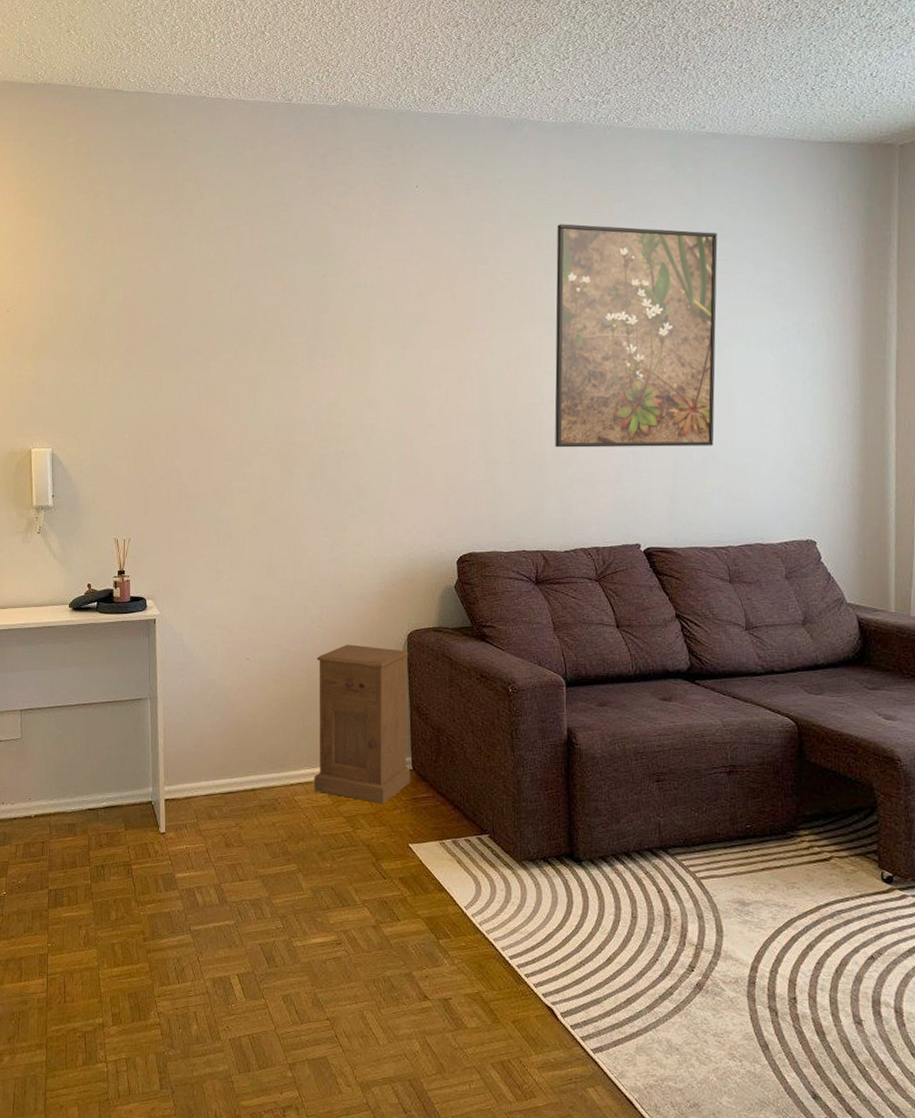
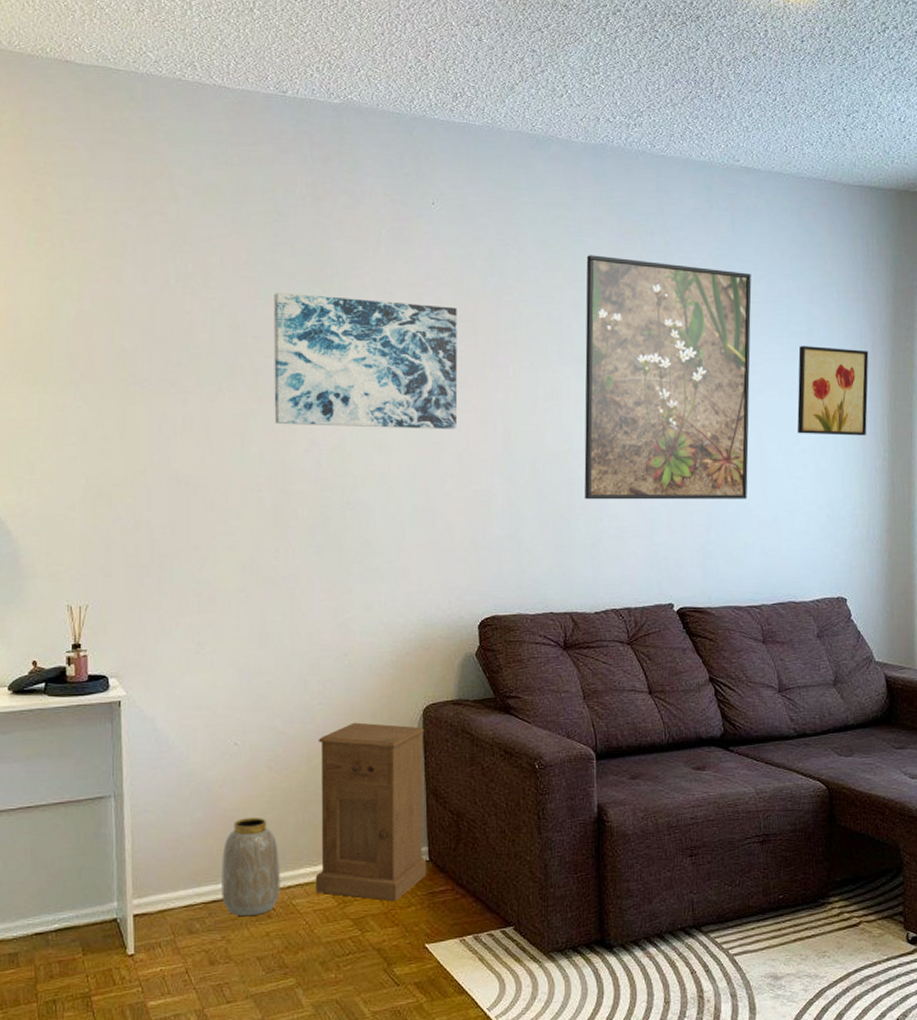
vase: none [236,722,284,808] -> present [222,817,280,917]
wall art: none [280,272,439,387] -> present [274,293,458,429]
wall art: none [764,299,839,384] -> present [797,346,869,436]

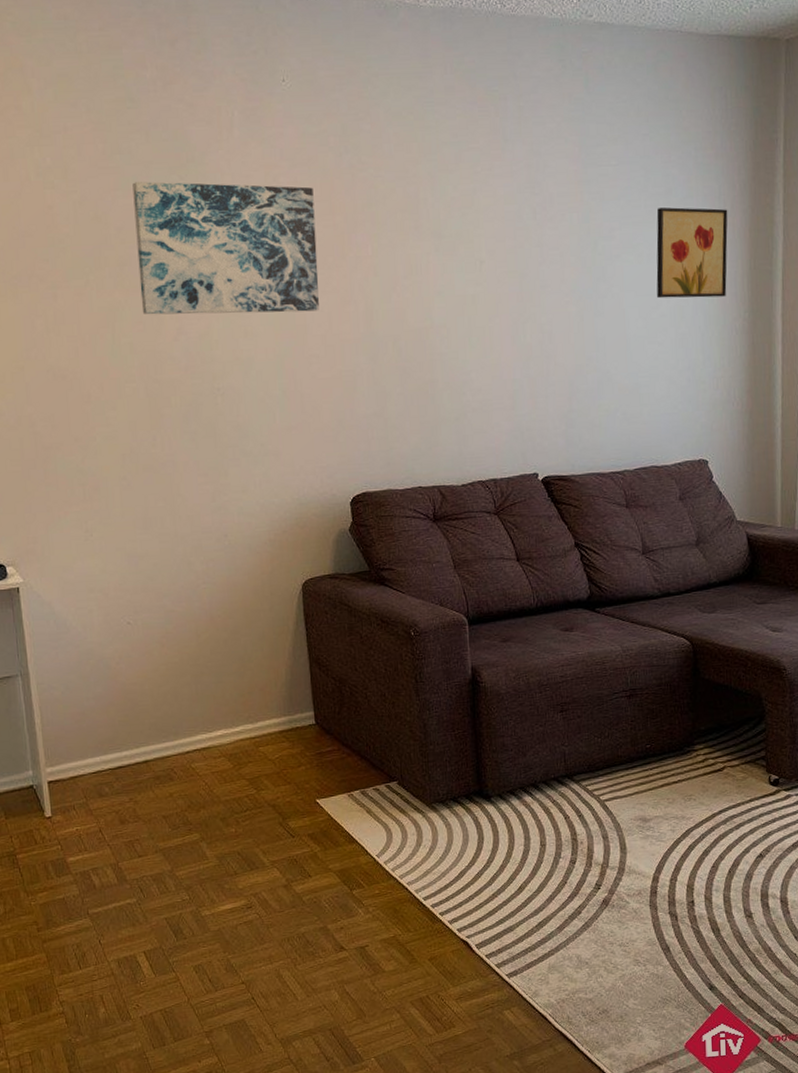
vase: present [222,817,280,917] -> none [124,689,180,780]
nightstand: present [315,722,427,902] -> none [205,598,314,763]
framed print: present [584,255,752,500] -> none [440,125,609,375]

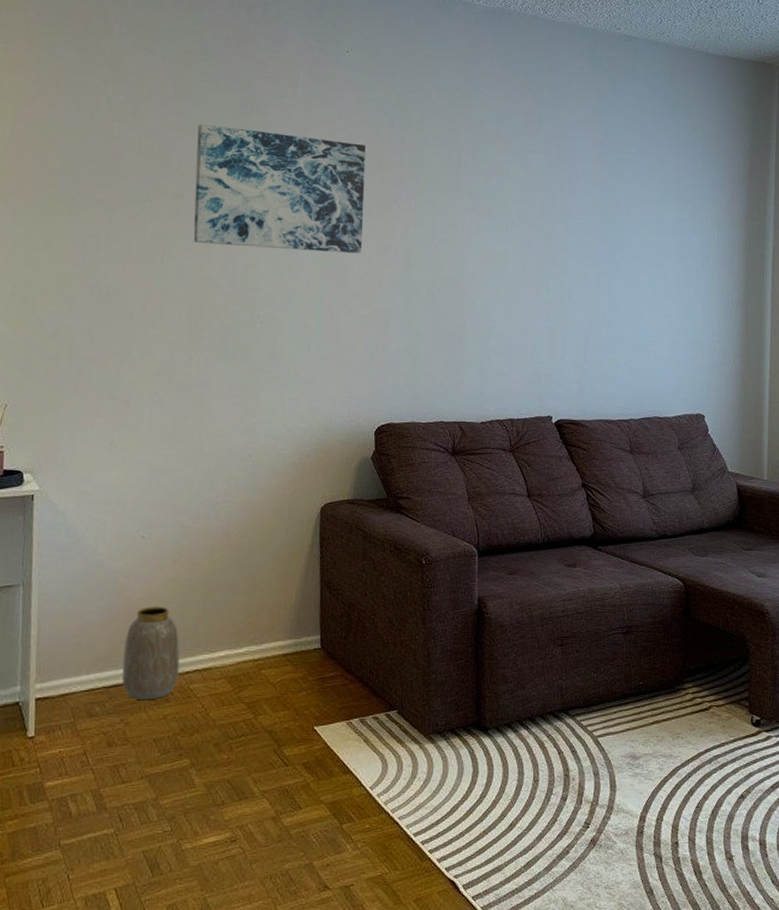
vase: none [124,689,180,780] -> present [122,606,180,701]
wall art: present [656,207,728,299] -> none [665,192,728,272]

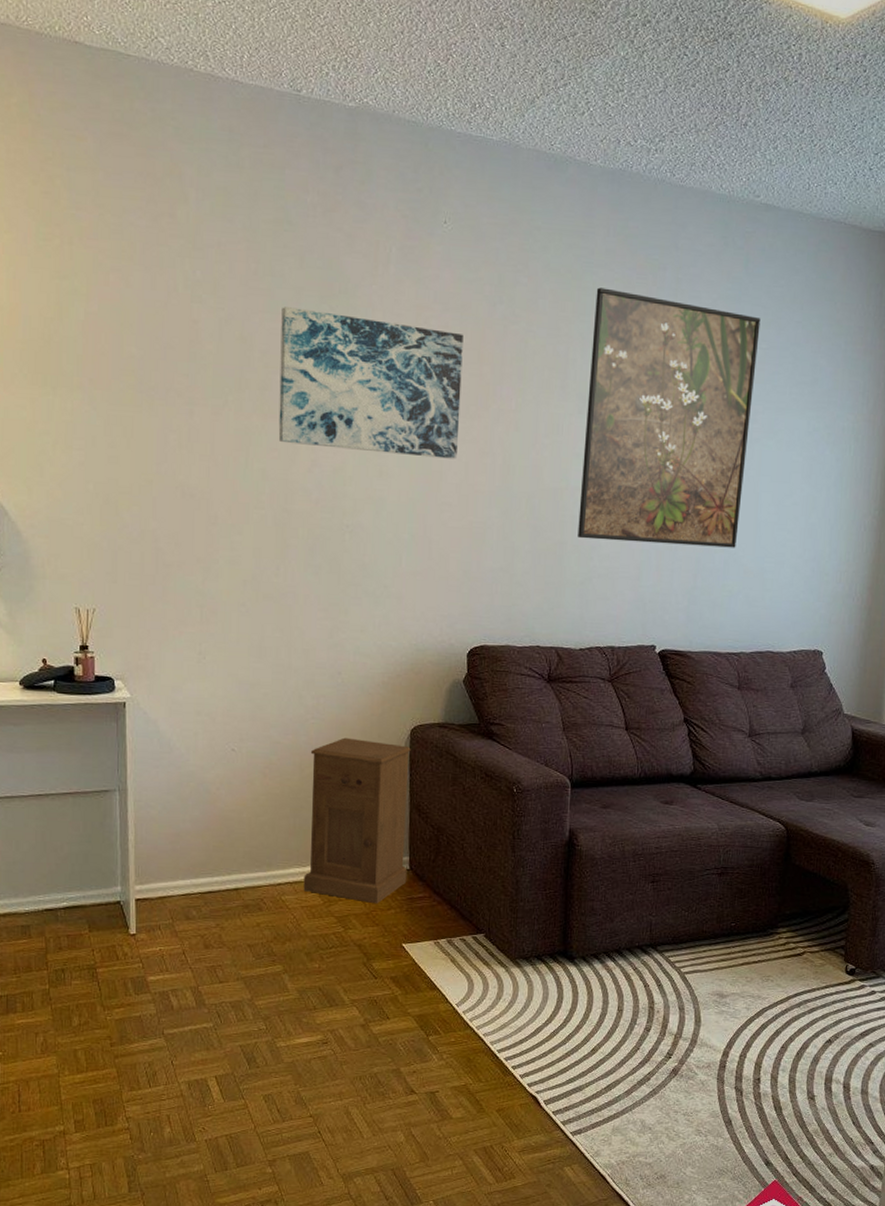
vase: present [122,606,180,701] -> none [217,818,272,908]
nightstand: none [212,519,321,687] -> present [303,737,411,904]
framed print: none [475,104,628,325] -> present [578,287,761,548]

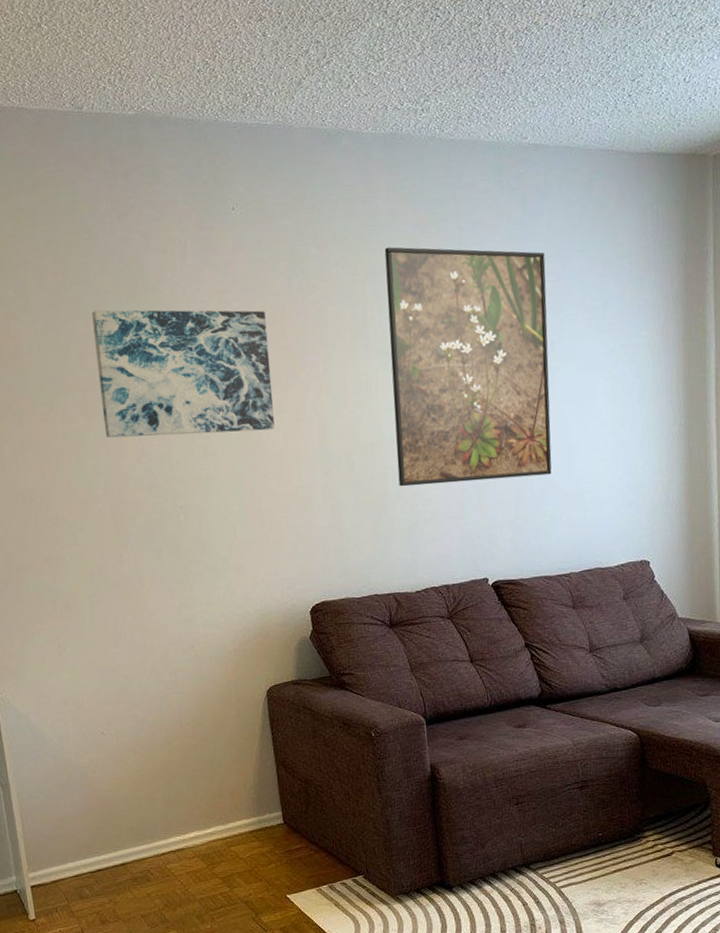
nightstand: present [303,737,411,904] -> none [175,706,283,861]

